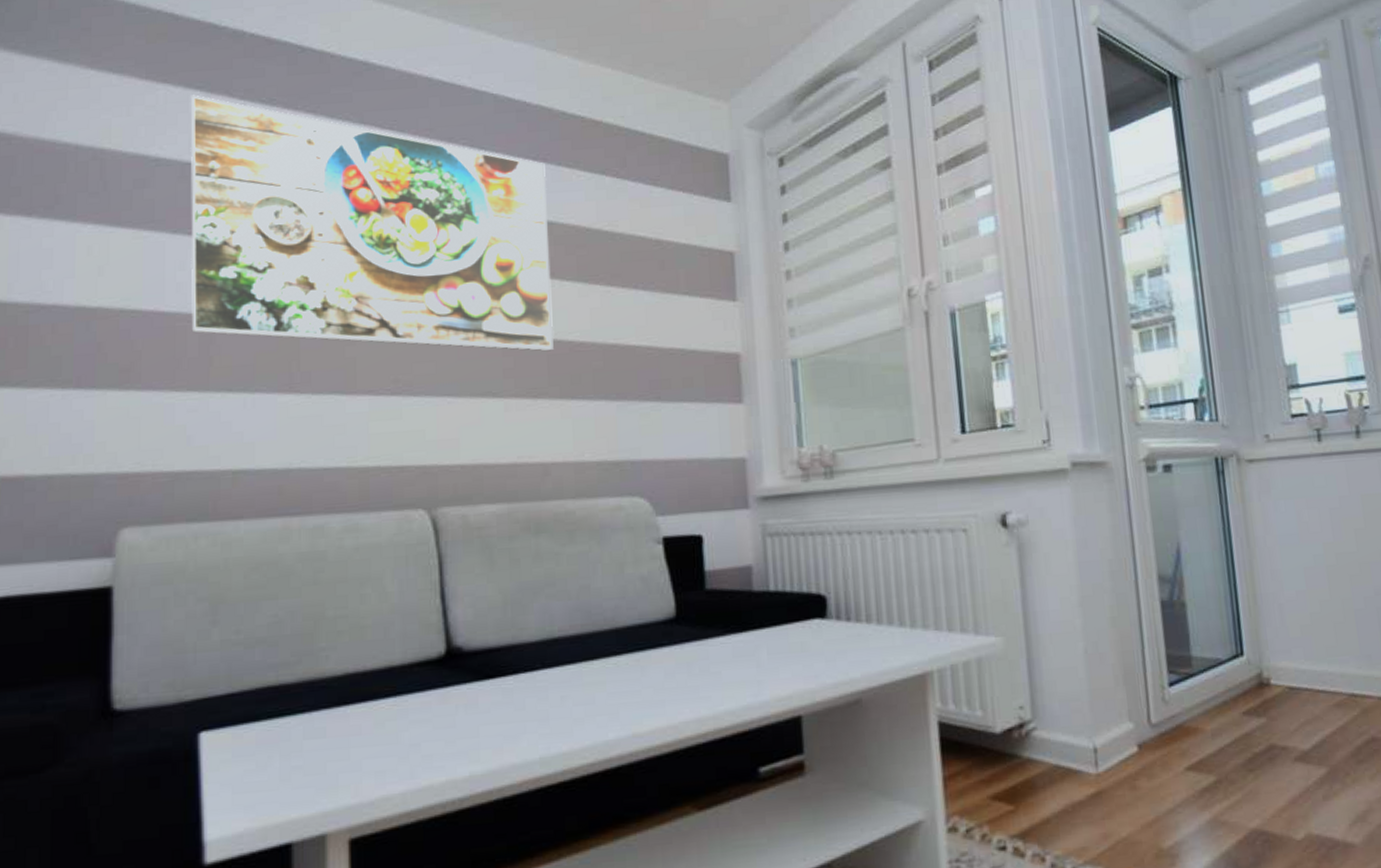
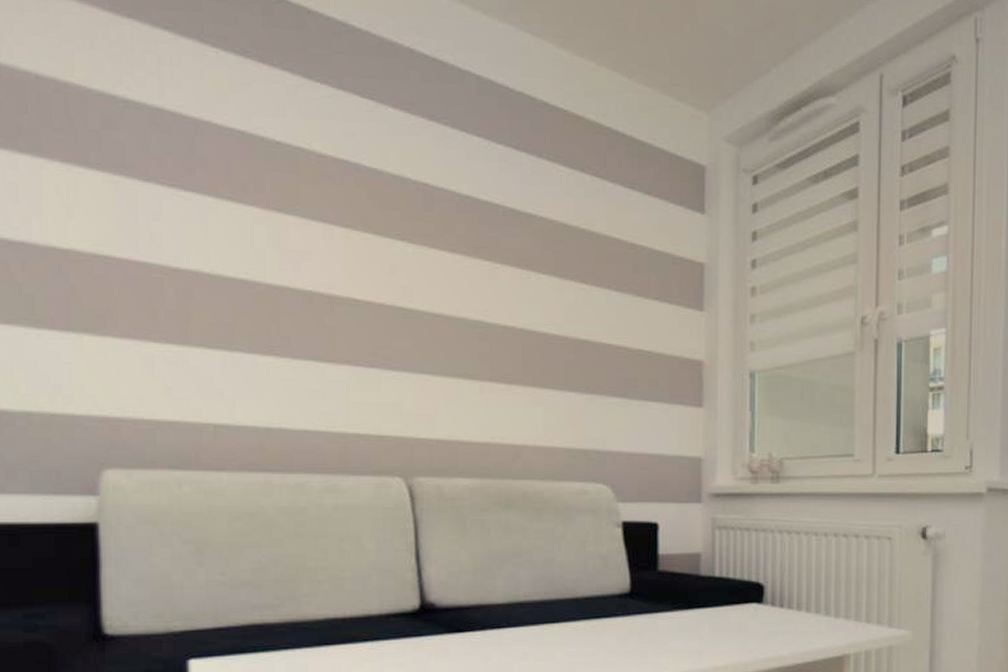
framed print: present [190,94,555,351] -> none [158,35,530,341]

